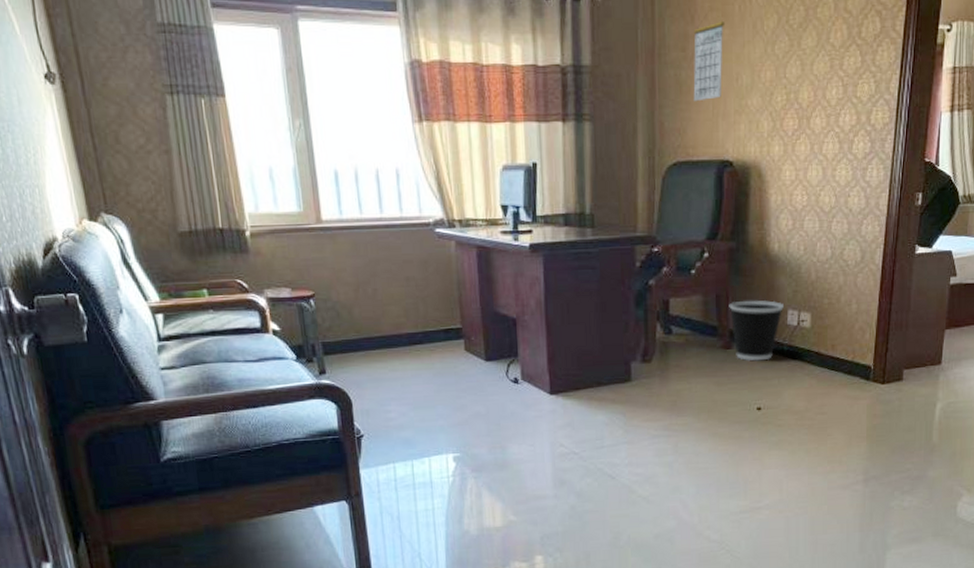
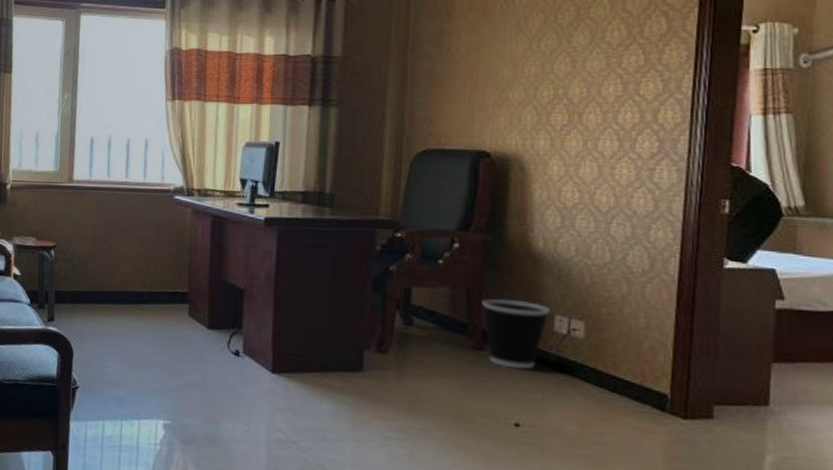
calendar: present [693,14,726,102] -> none [448,13,485,93]

